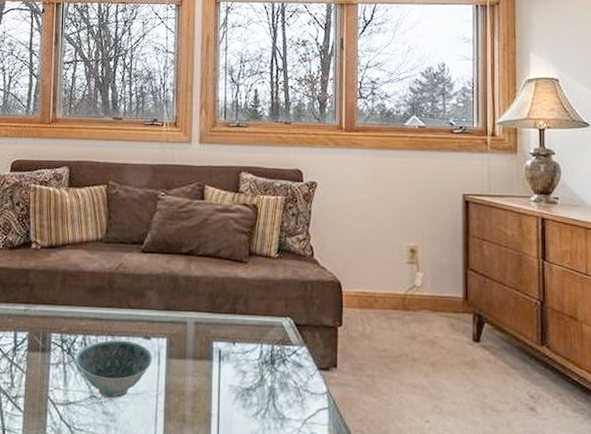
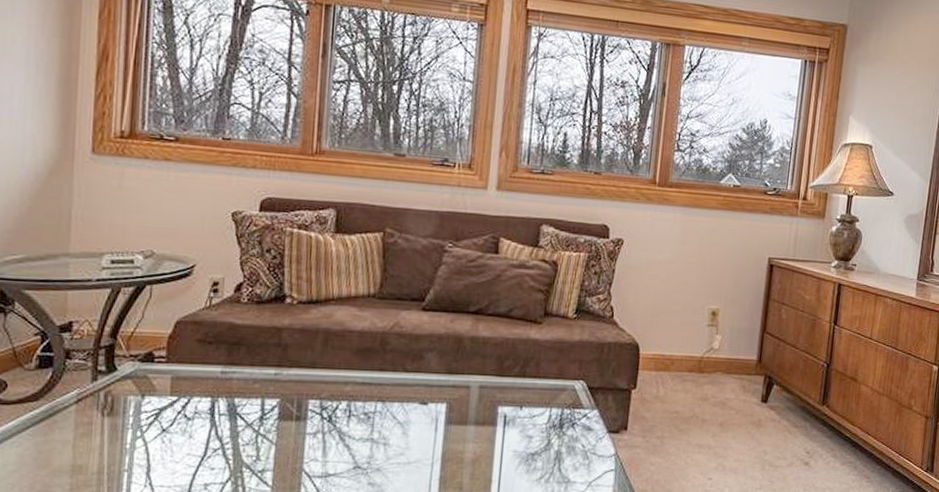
bowl: present [76,340,153,399] -> none [338,406,430,469]

